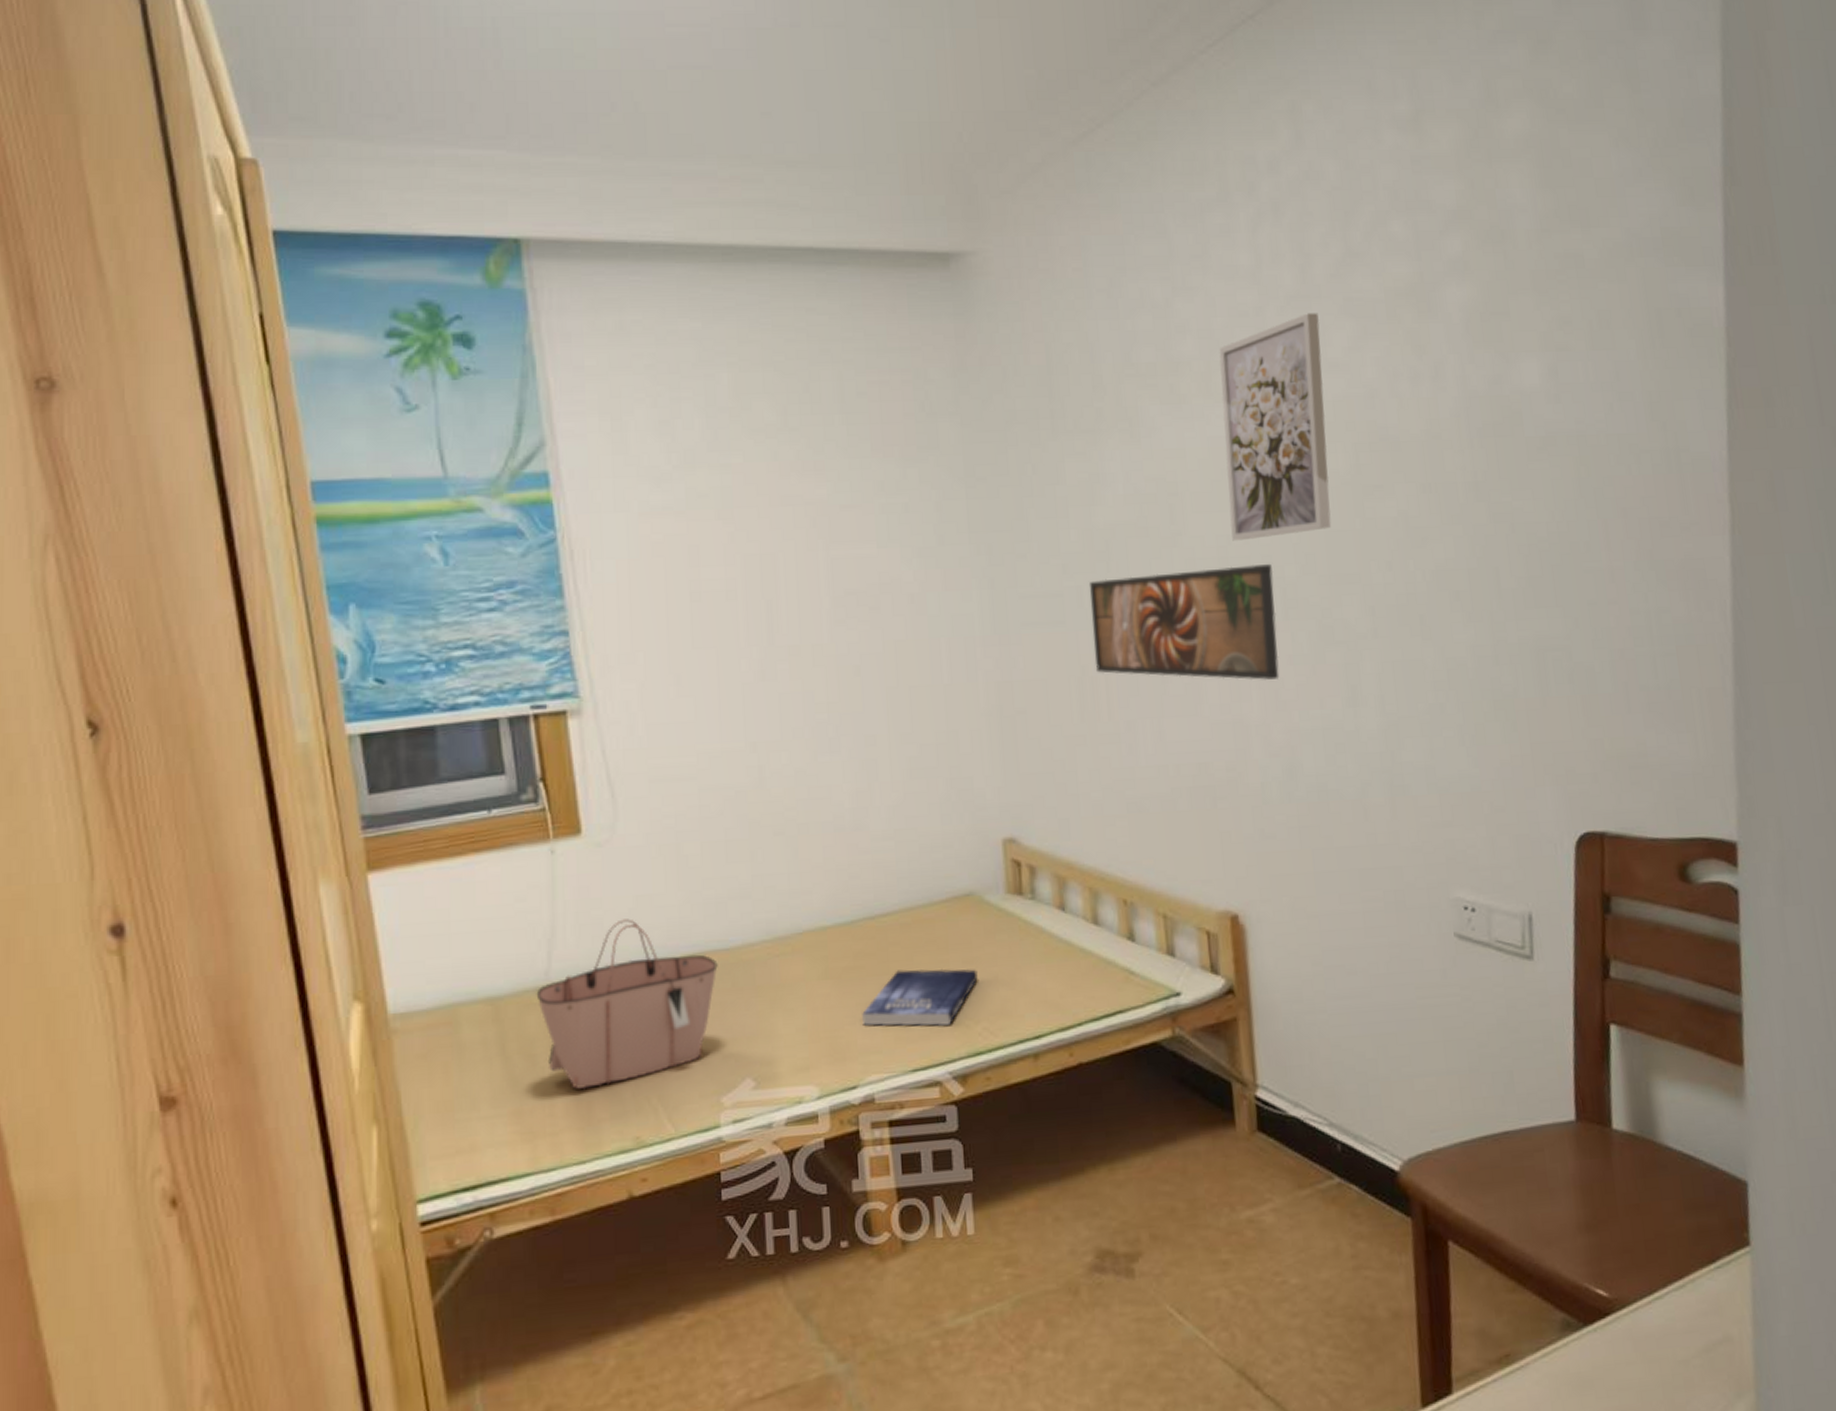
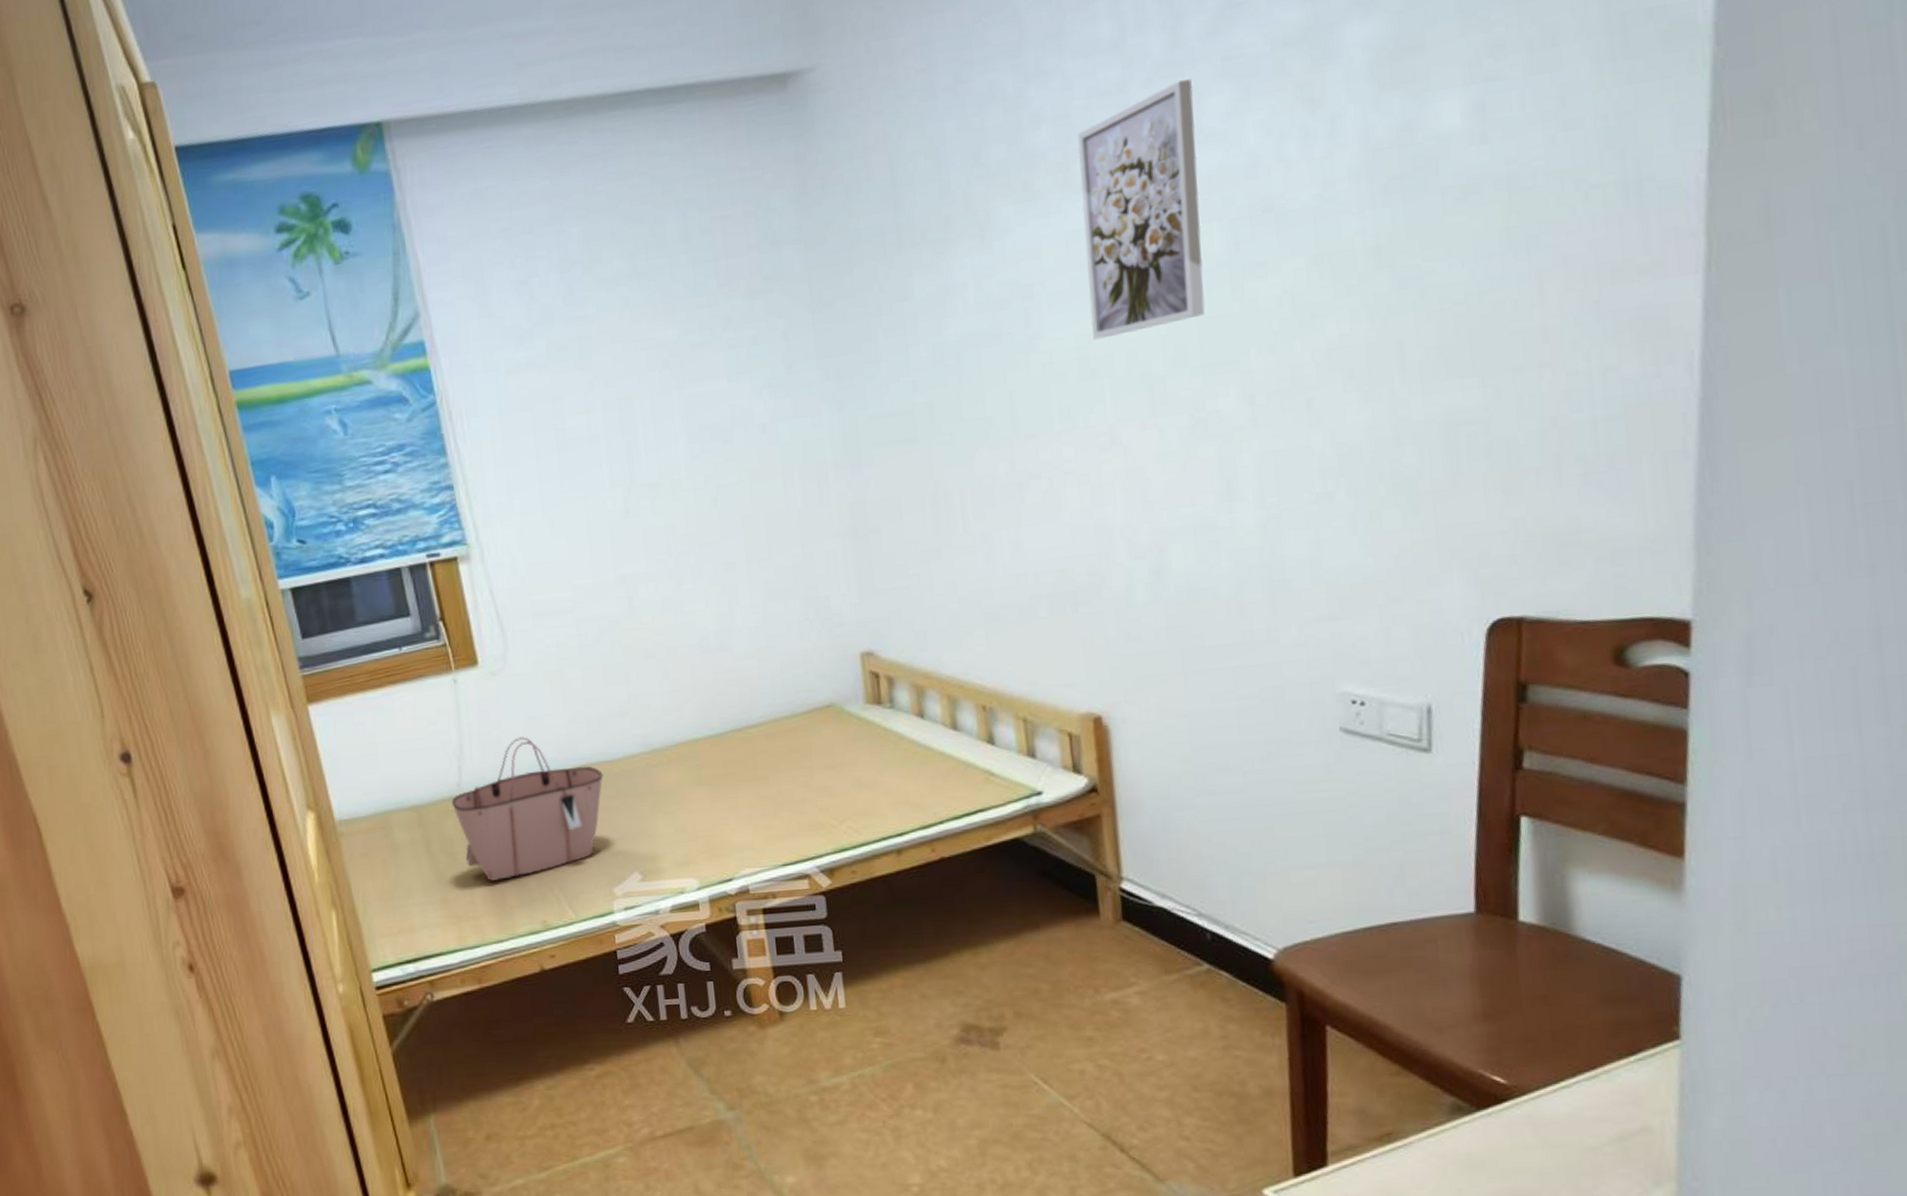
book: present [862,968,978,1027] -> none [734,773,841,827]
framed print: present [1088,563,1280,681] -> none [940,359,1146,488]

